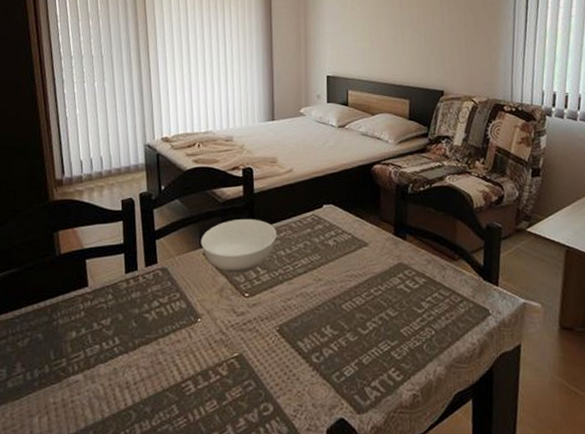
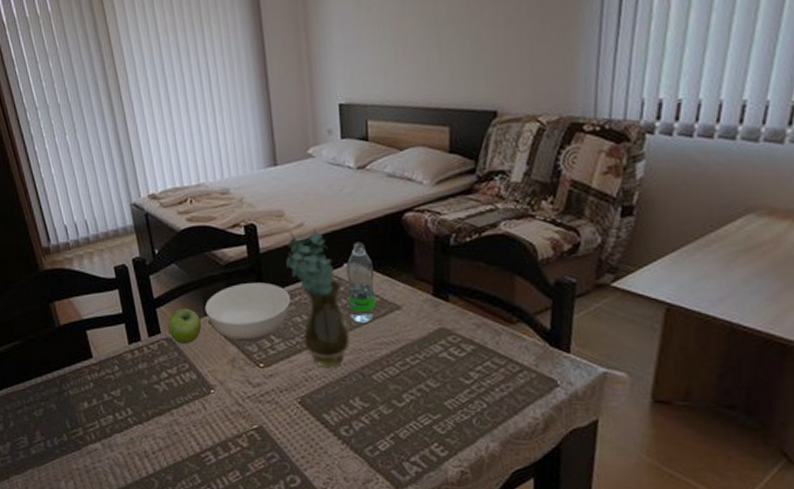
fruit: none [165,240,196,273] -> present [168,308,201,344]
vase: none [276,173,324,297] -> present [286,227,350,367]
bottle: none [325,187,348,257] -> present [346,241,376,323]

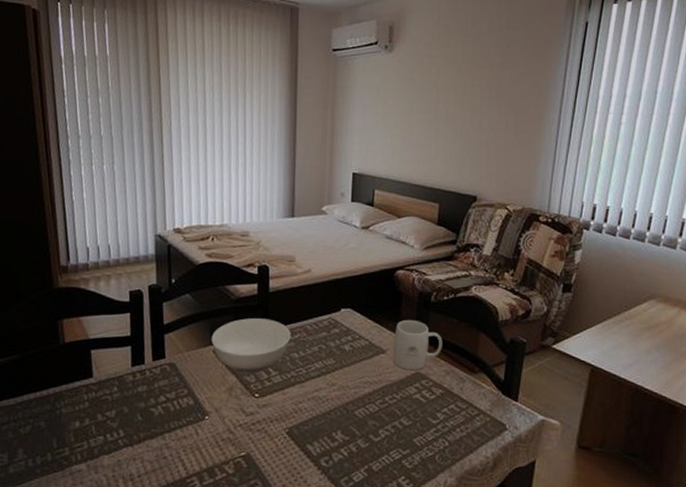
fruit: present [168,308,201,344] -> none [173,336,206,370]
vase: present [286,227,350,367] -> none [291,274,339,401]
bottle: present [346,241,376,323] -> none [340,291,366,363]
mug: none [409,268,469,327] -> present [394,319,443,371]

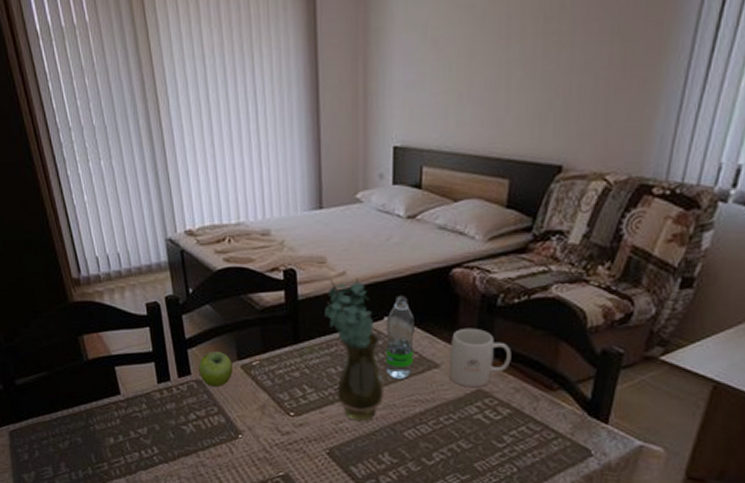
fruit: none [173,336,206,370] -> present [198,351,233,387]
bowl: present [211,318,291,373] -> none [237,330,327,390]
vase: none [291,274,339,401] -> present [325,277,383,421]
bottle: none [340,291,366,363] -> present [385,295,414,379]

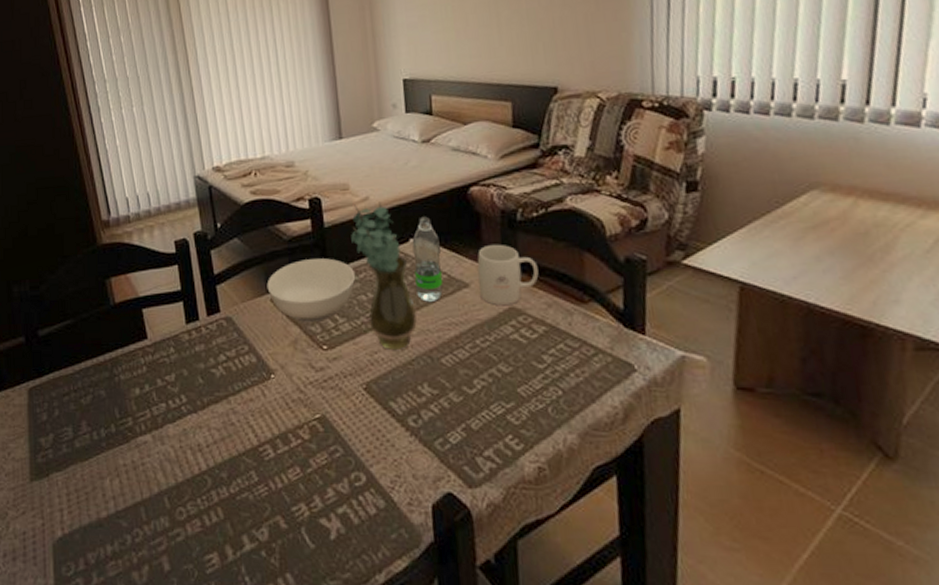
fruit: present [198,351,233,387] -> none [228,285,263,323]
bowl: none [237,330,327,390] -> present [266,258,356,322]

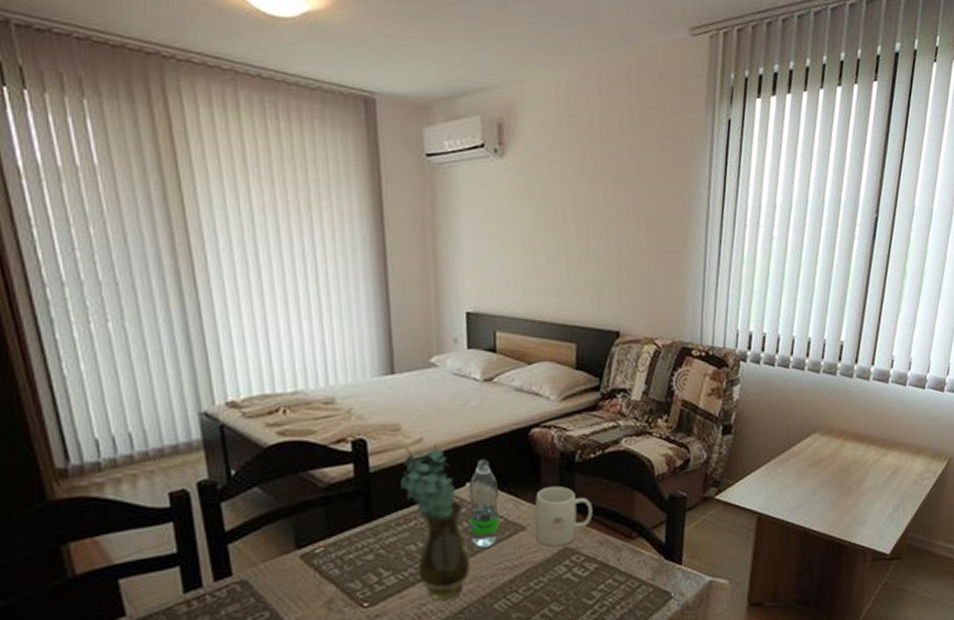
bowl: present [266,258,356,322] -> none [295,506,405,579]

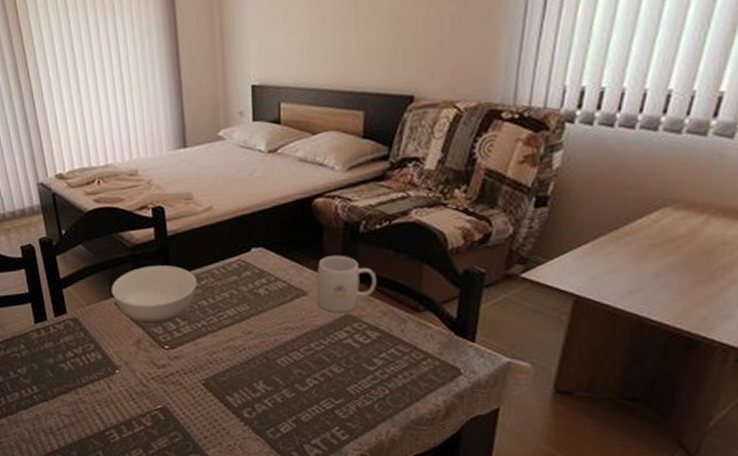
bowl: none [295,506,405,579] -> present [111,265,197,324]
vase: present [401,443,470,600] -> none [193,211,255,350]
bottle: present [469,459,500,548] -> none [254,226,283,308]

